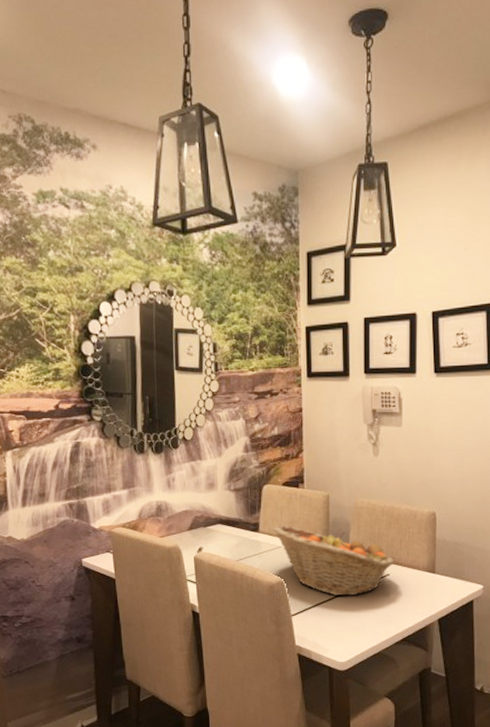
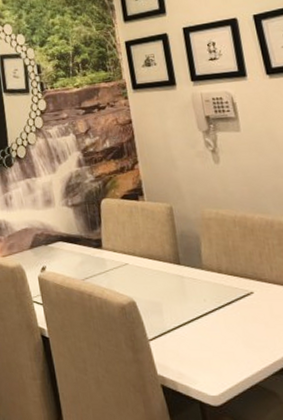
fruit basket: present [273,525,394,596] -> none [116,240,257,318]

